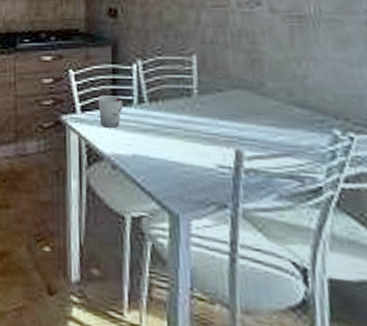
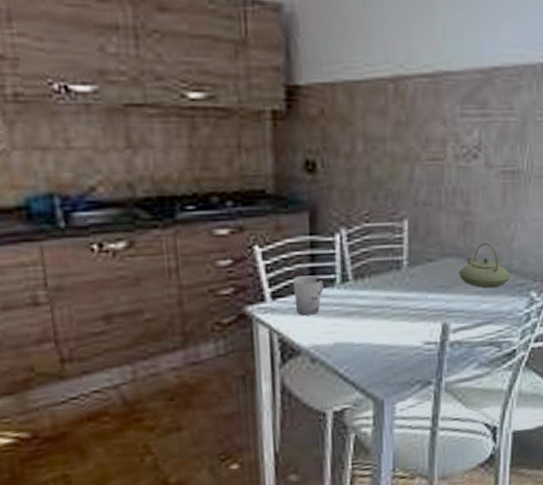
teapot: none [249,78,308,122] -> present [458,243,511,289]

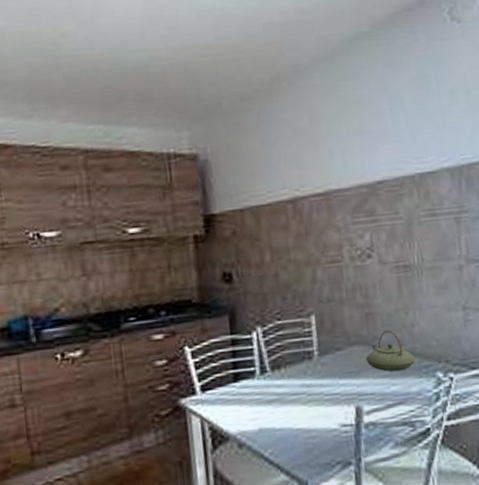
cup: present [292,275,323,315] -> none [218,369,245,405]

